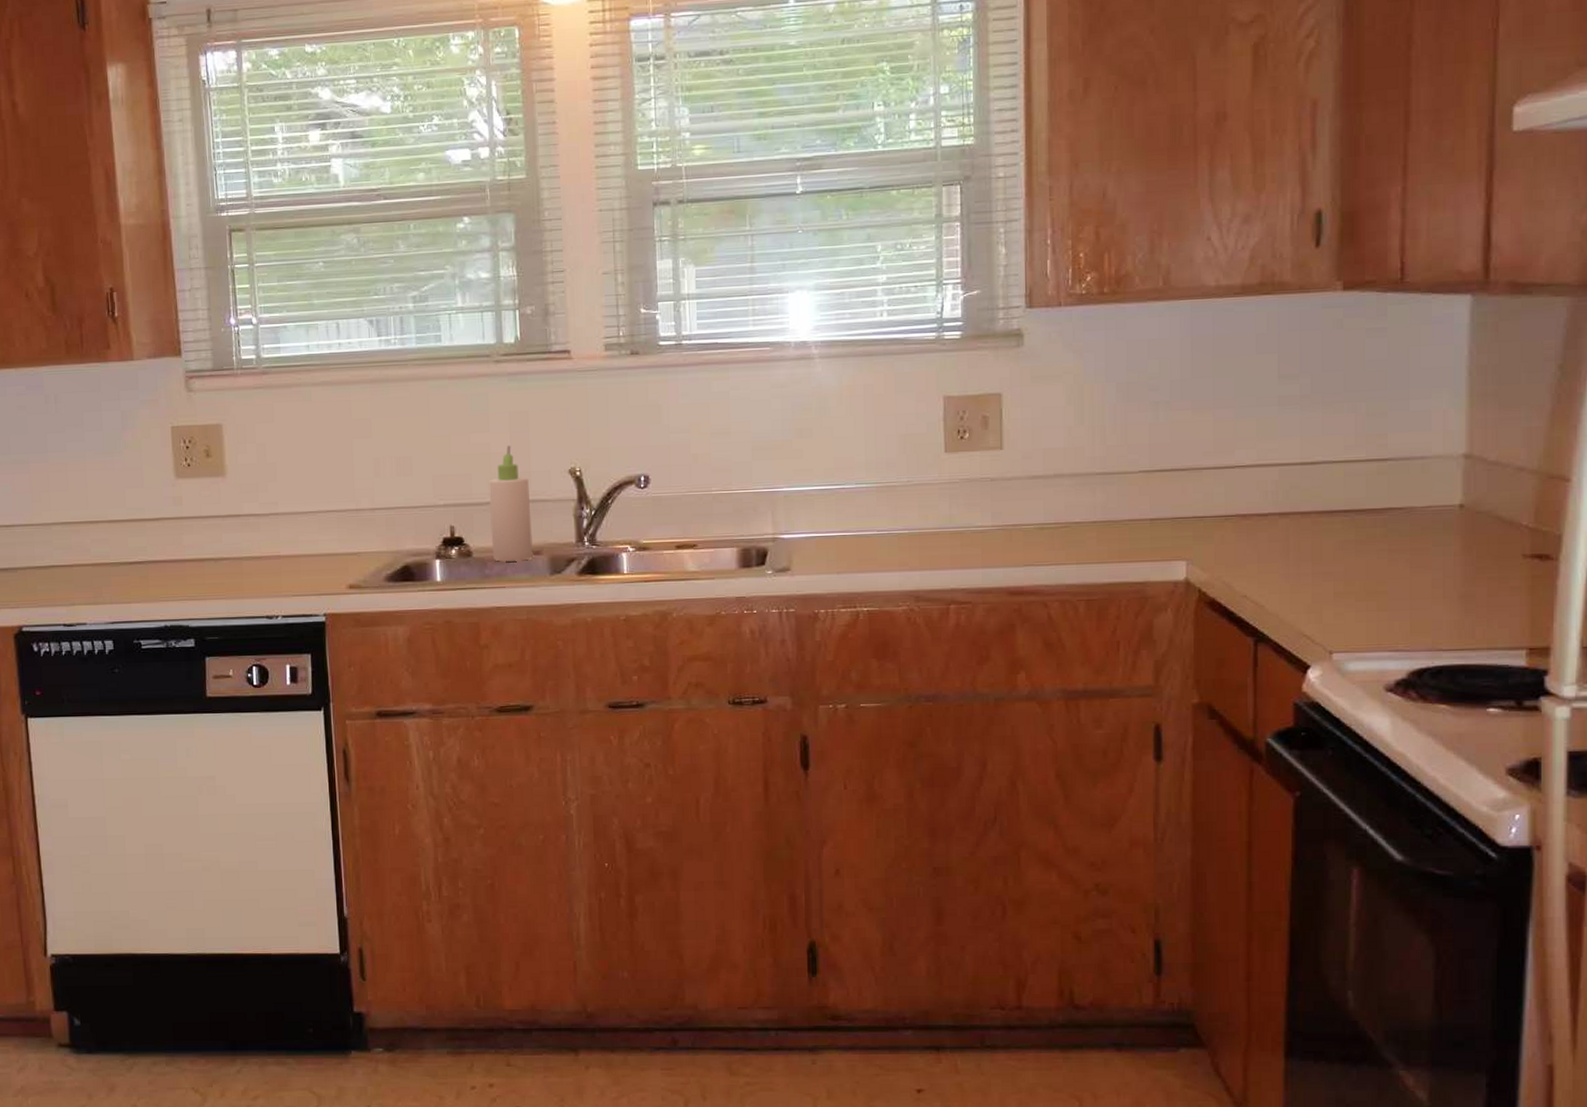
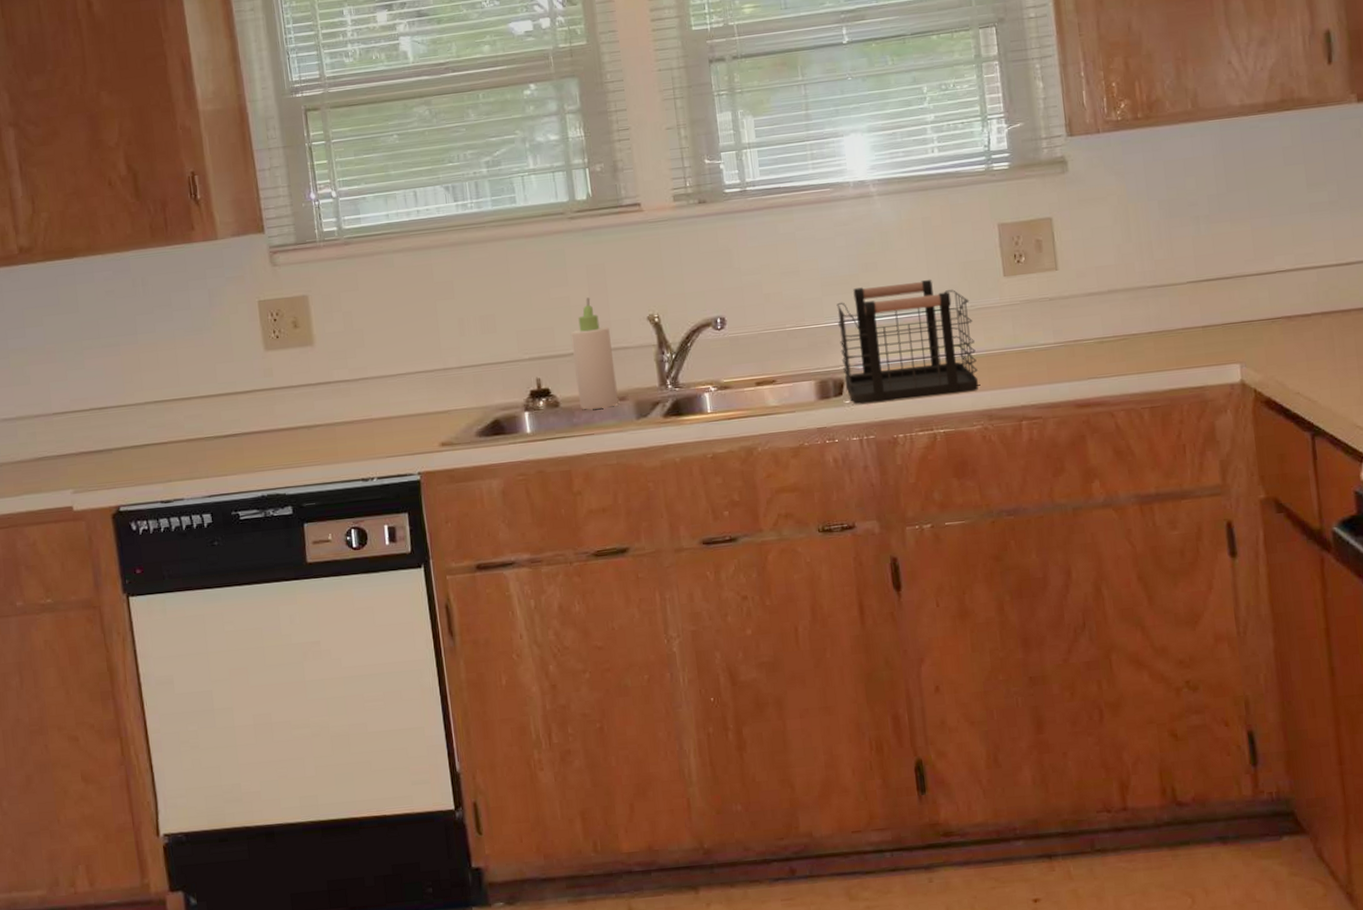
dish rack: none [766,450,908,576] -> present [836,279,979,405]

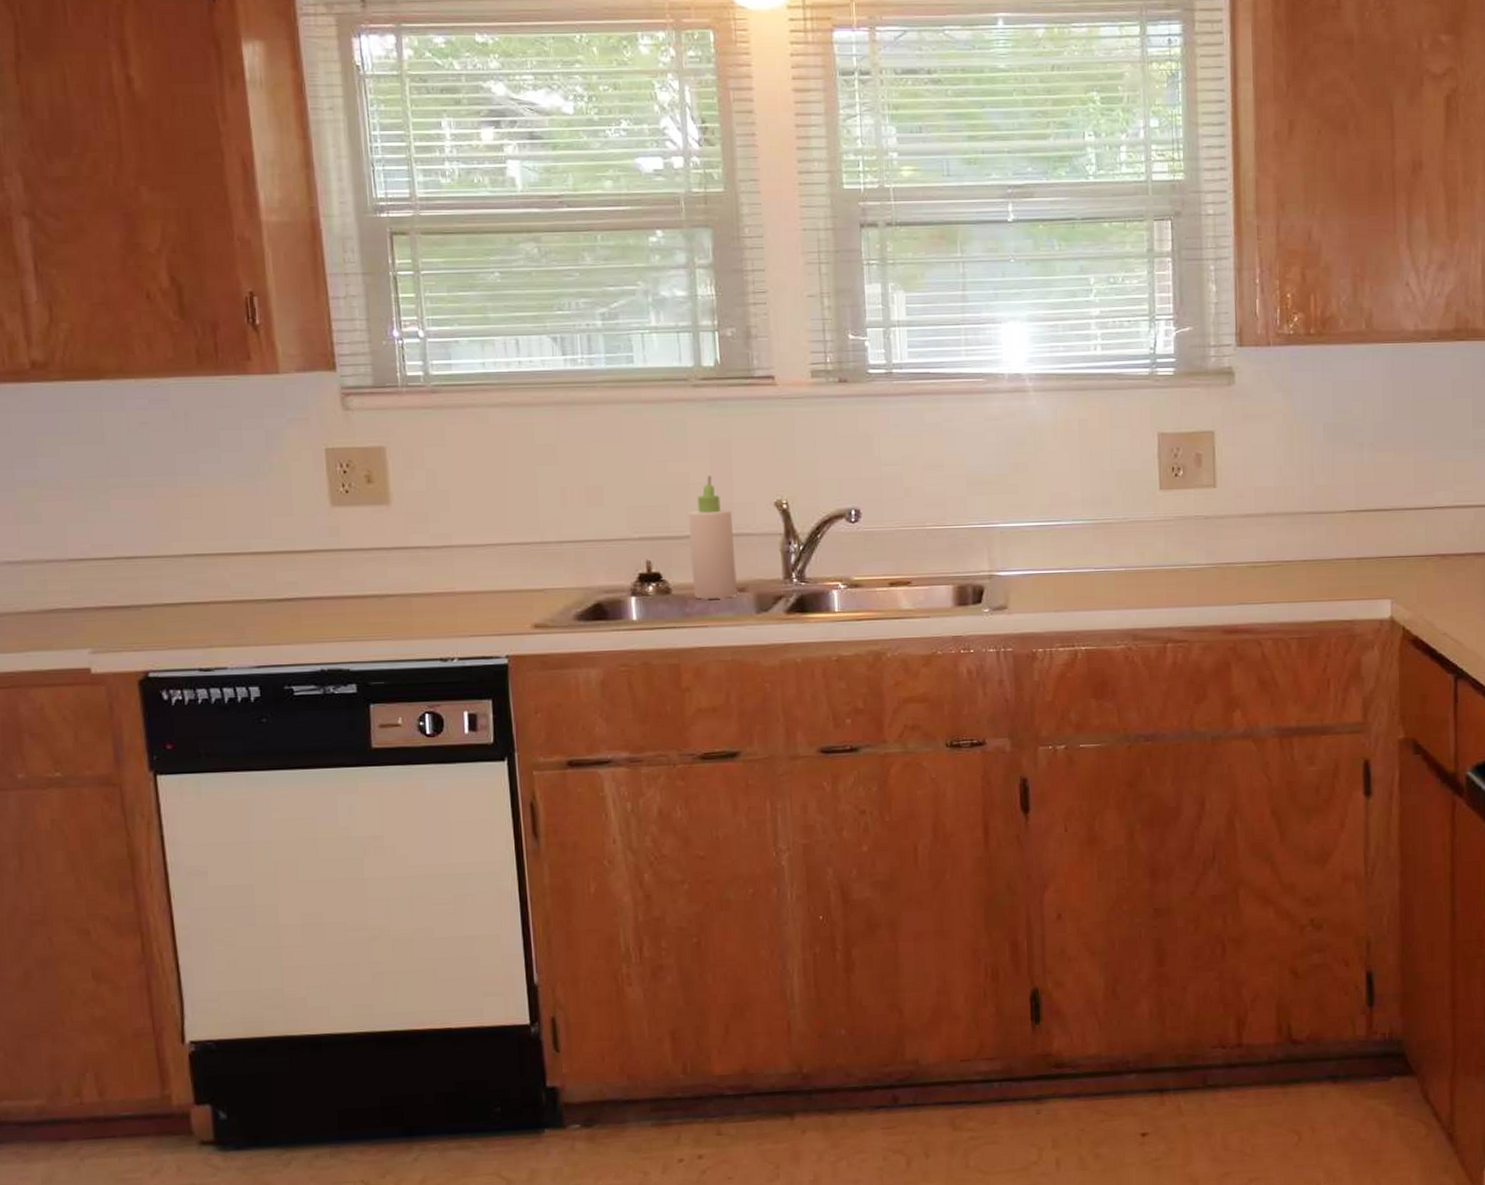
dish rack: present [836,279,979,405] -> none [981,486,1125,615]

